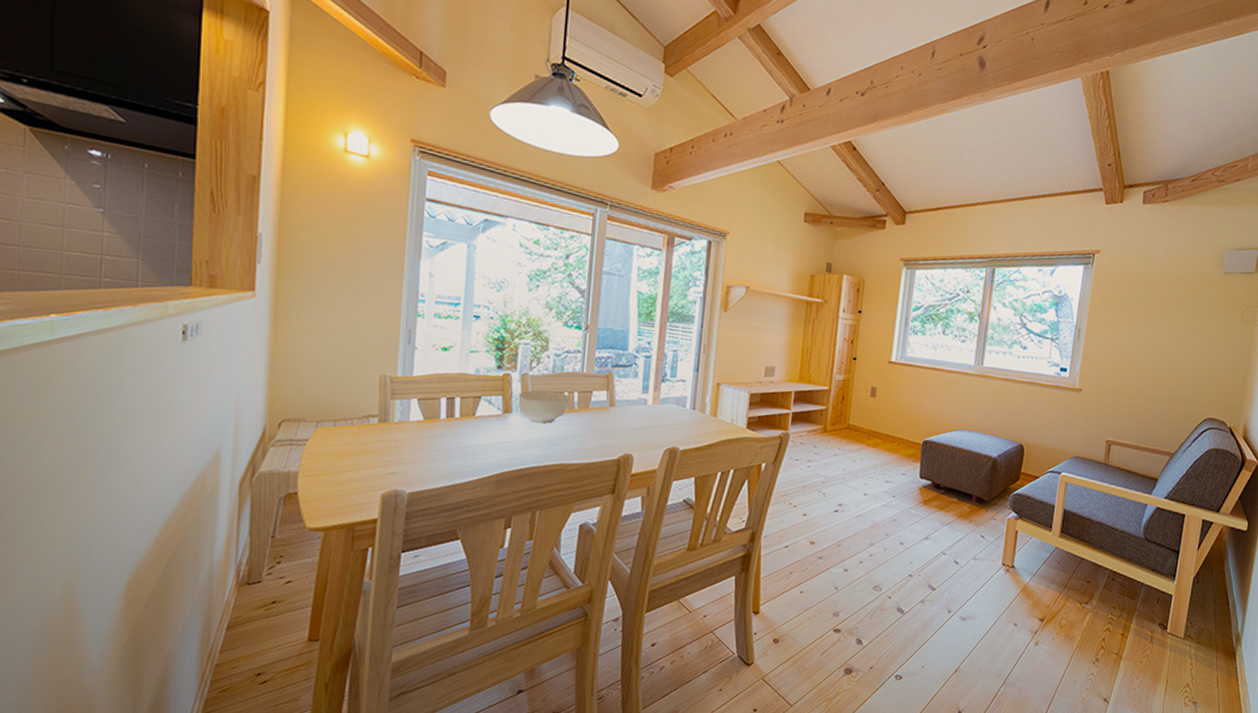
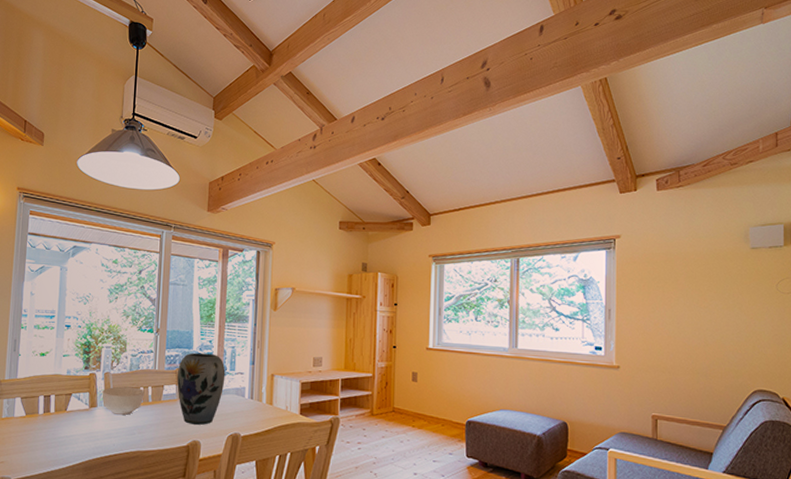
vase: none [608,355,665,437] -> present [177,352,226,425]

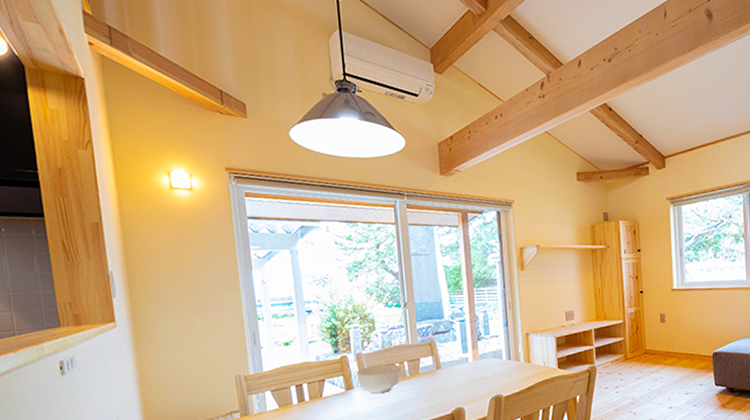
vase: present [177,352,226,425] -> none [431,320,481,393]

